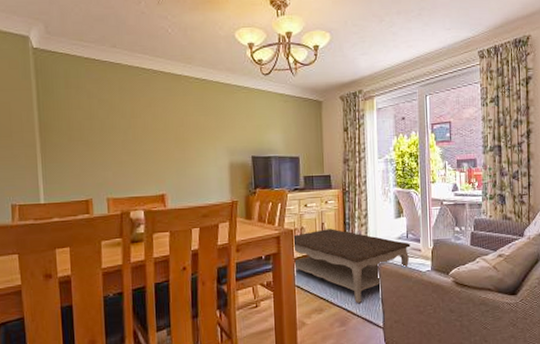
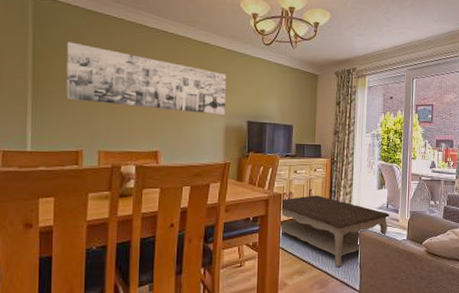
wall art: none [69,92,228,153] -> present [66,42,226,116]

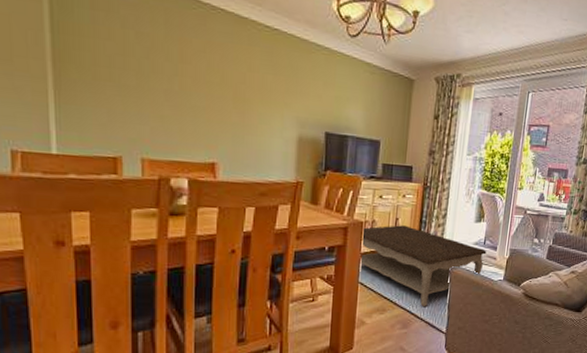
wall art: present [66,42,226,116] -> none [95,14,300,124]

